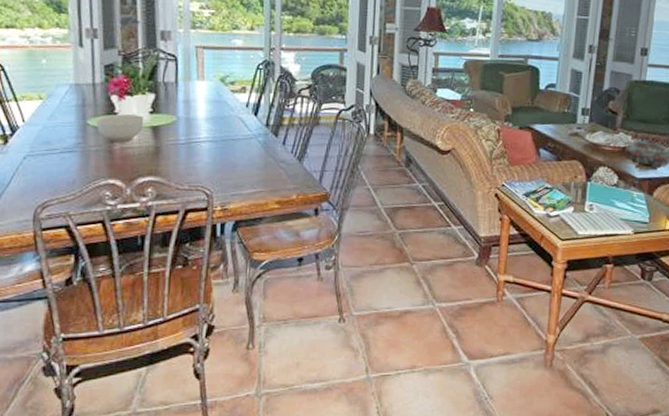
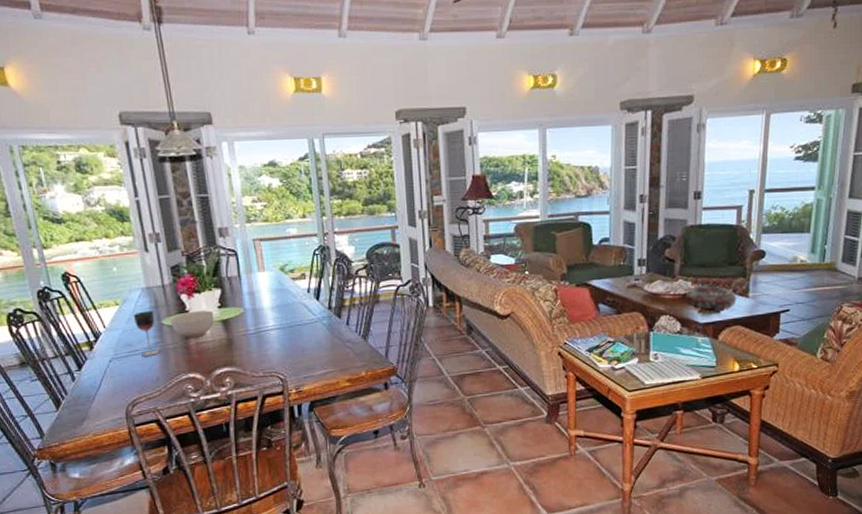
wineglass: none [56,108,81,158] -> present [133,311,160,357]

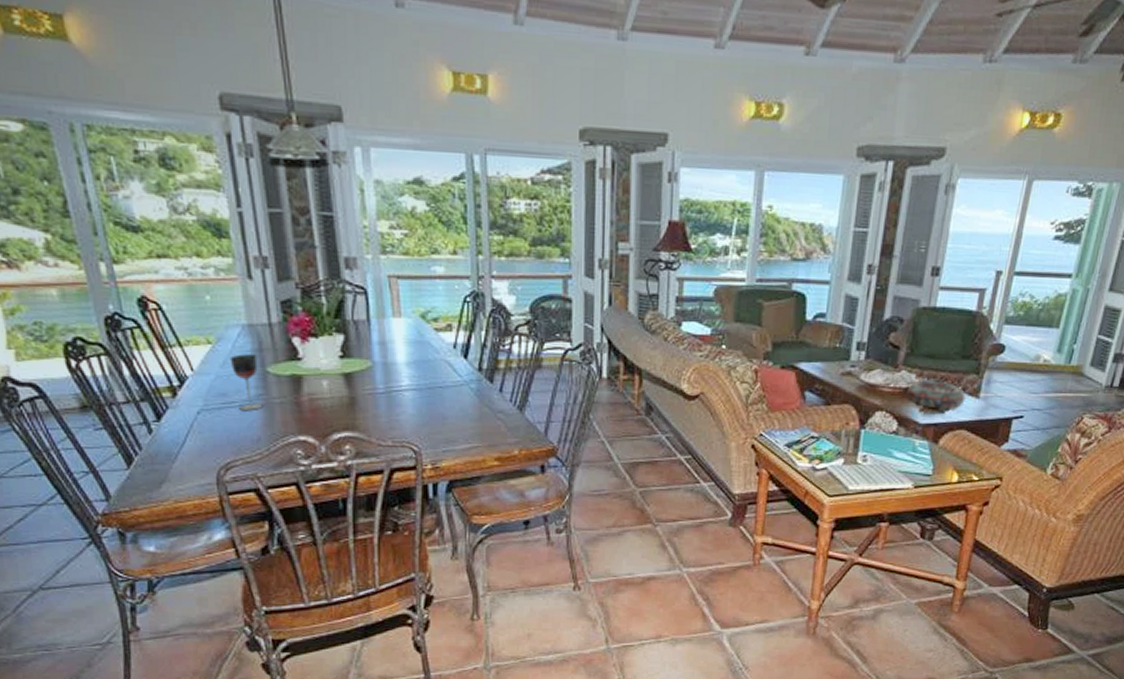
bowl: present [170,310,214,339] -> none [277,359,334,394]

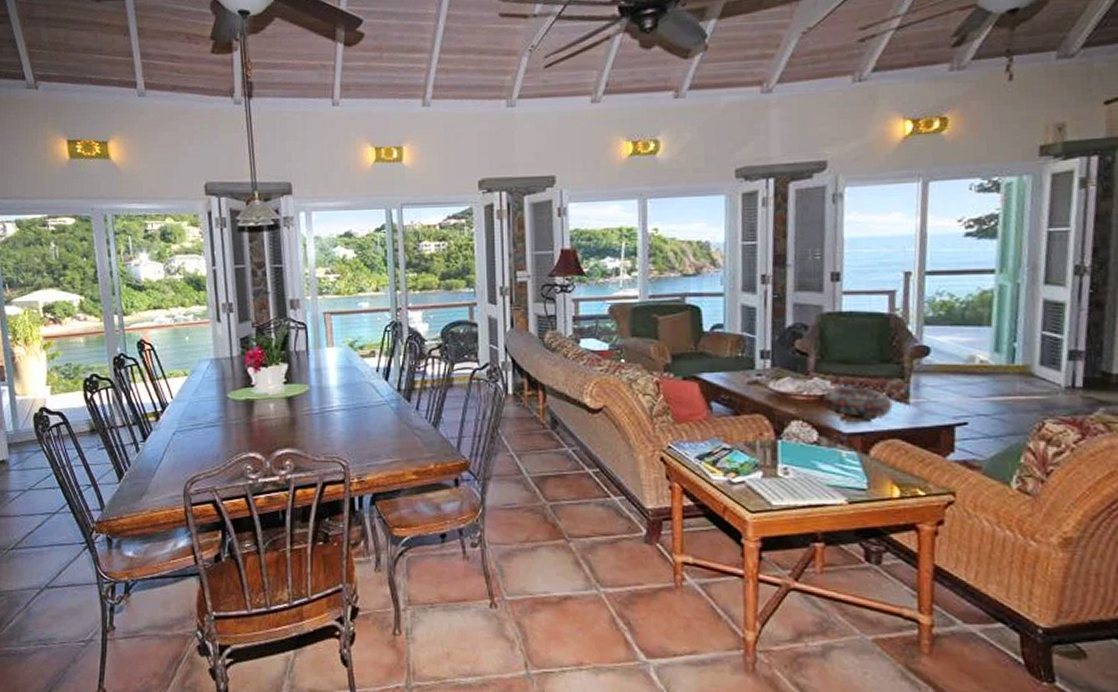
wineglass: present [229,354,263,412] -> none [200,383,223,432]

